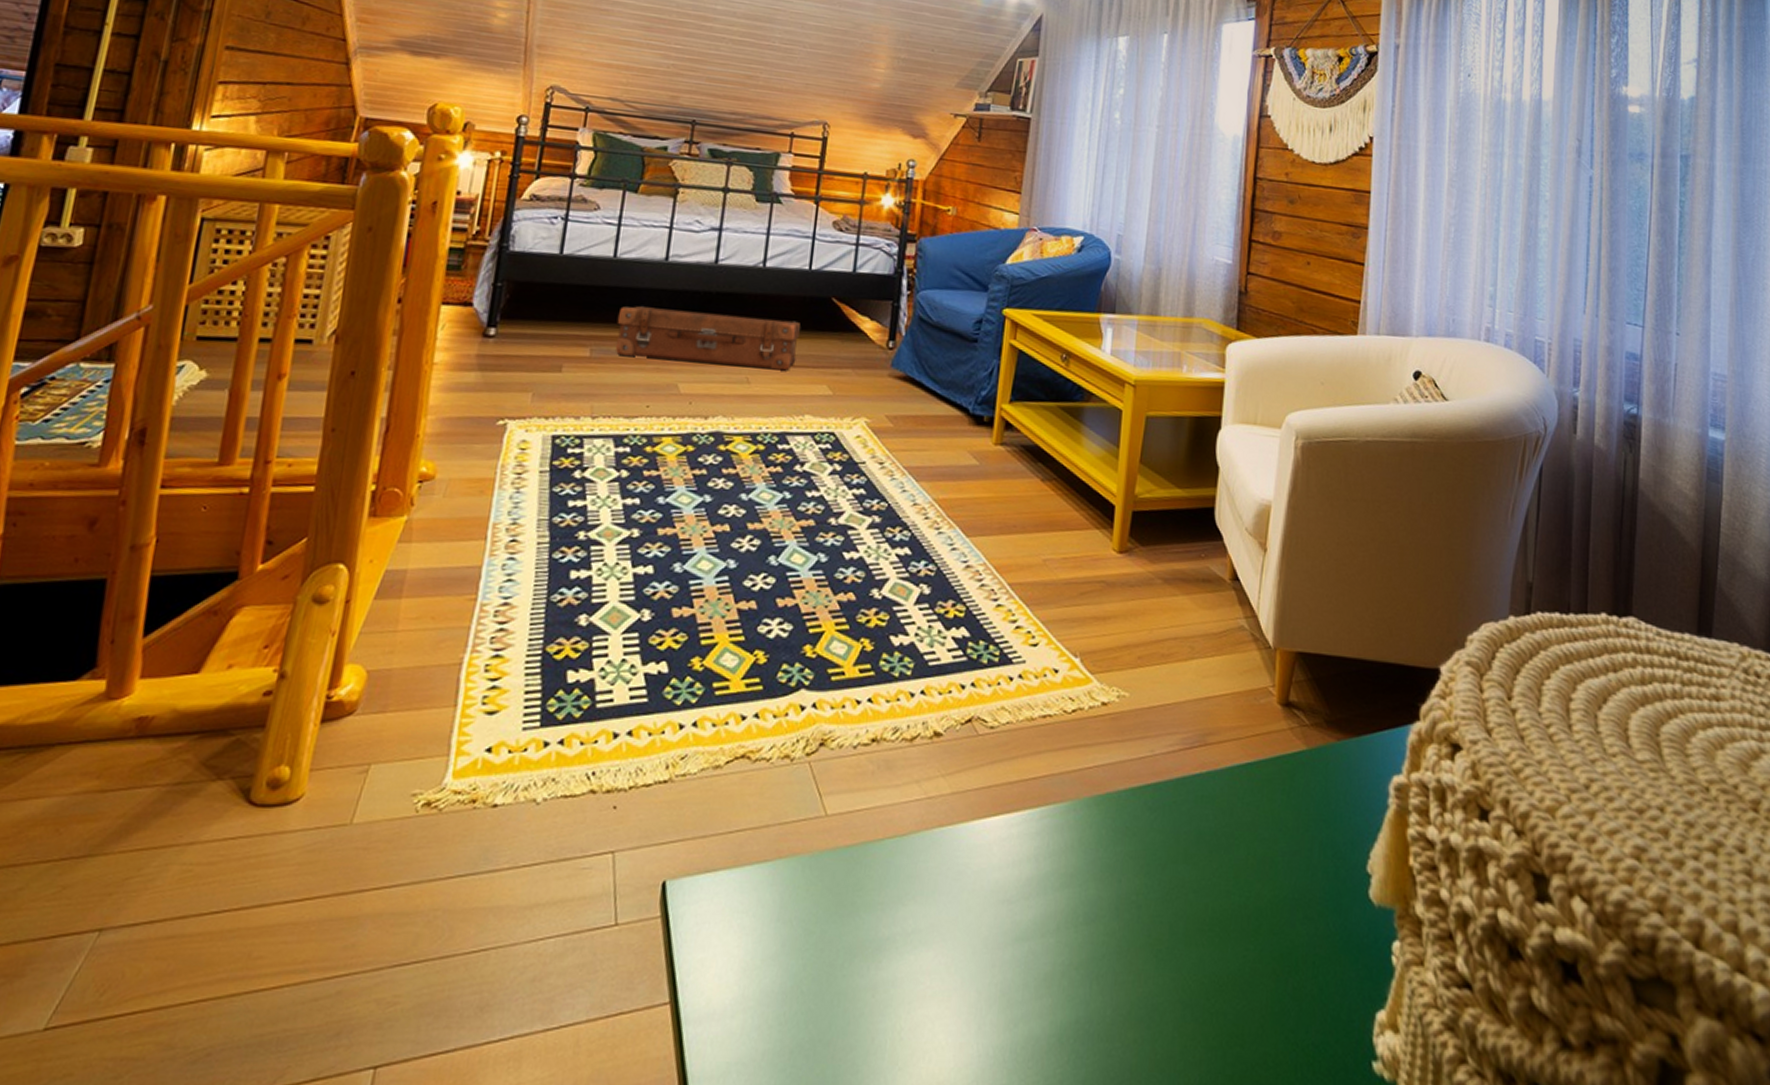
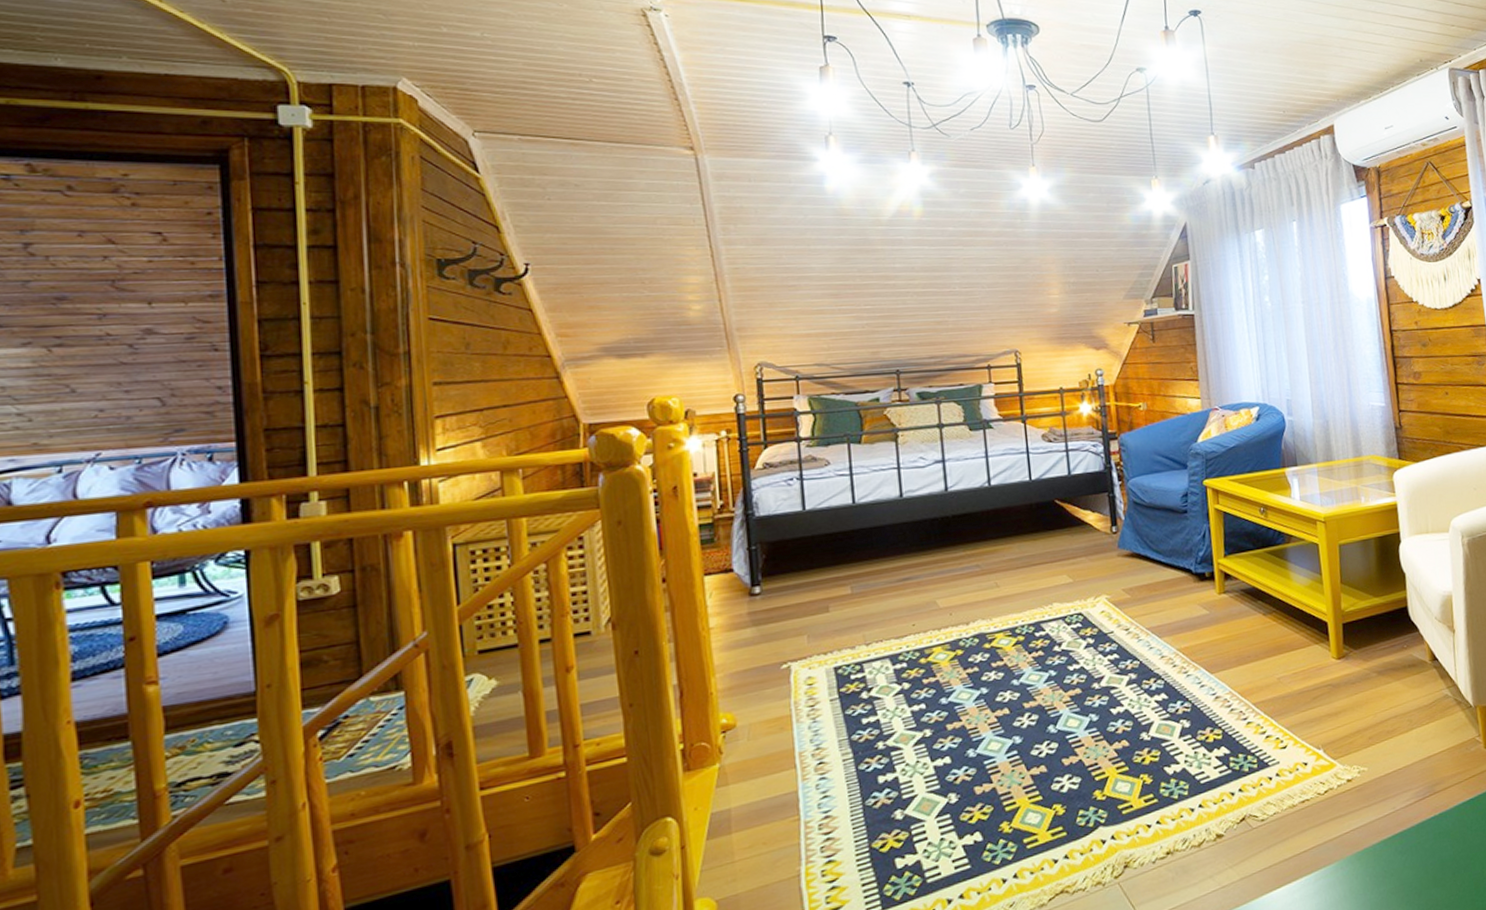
suitcase: present [615,306,801,371] -> none [868,526,1035,587]

